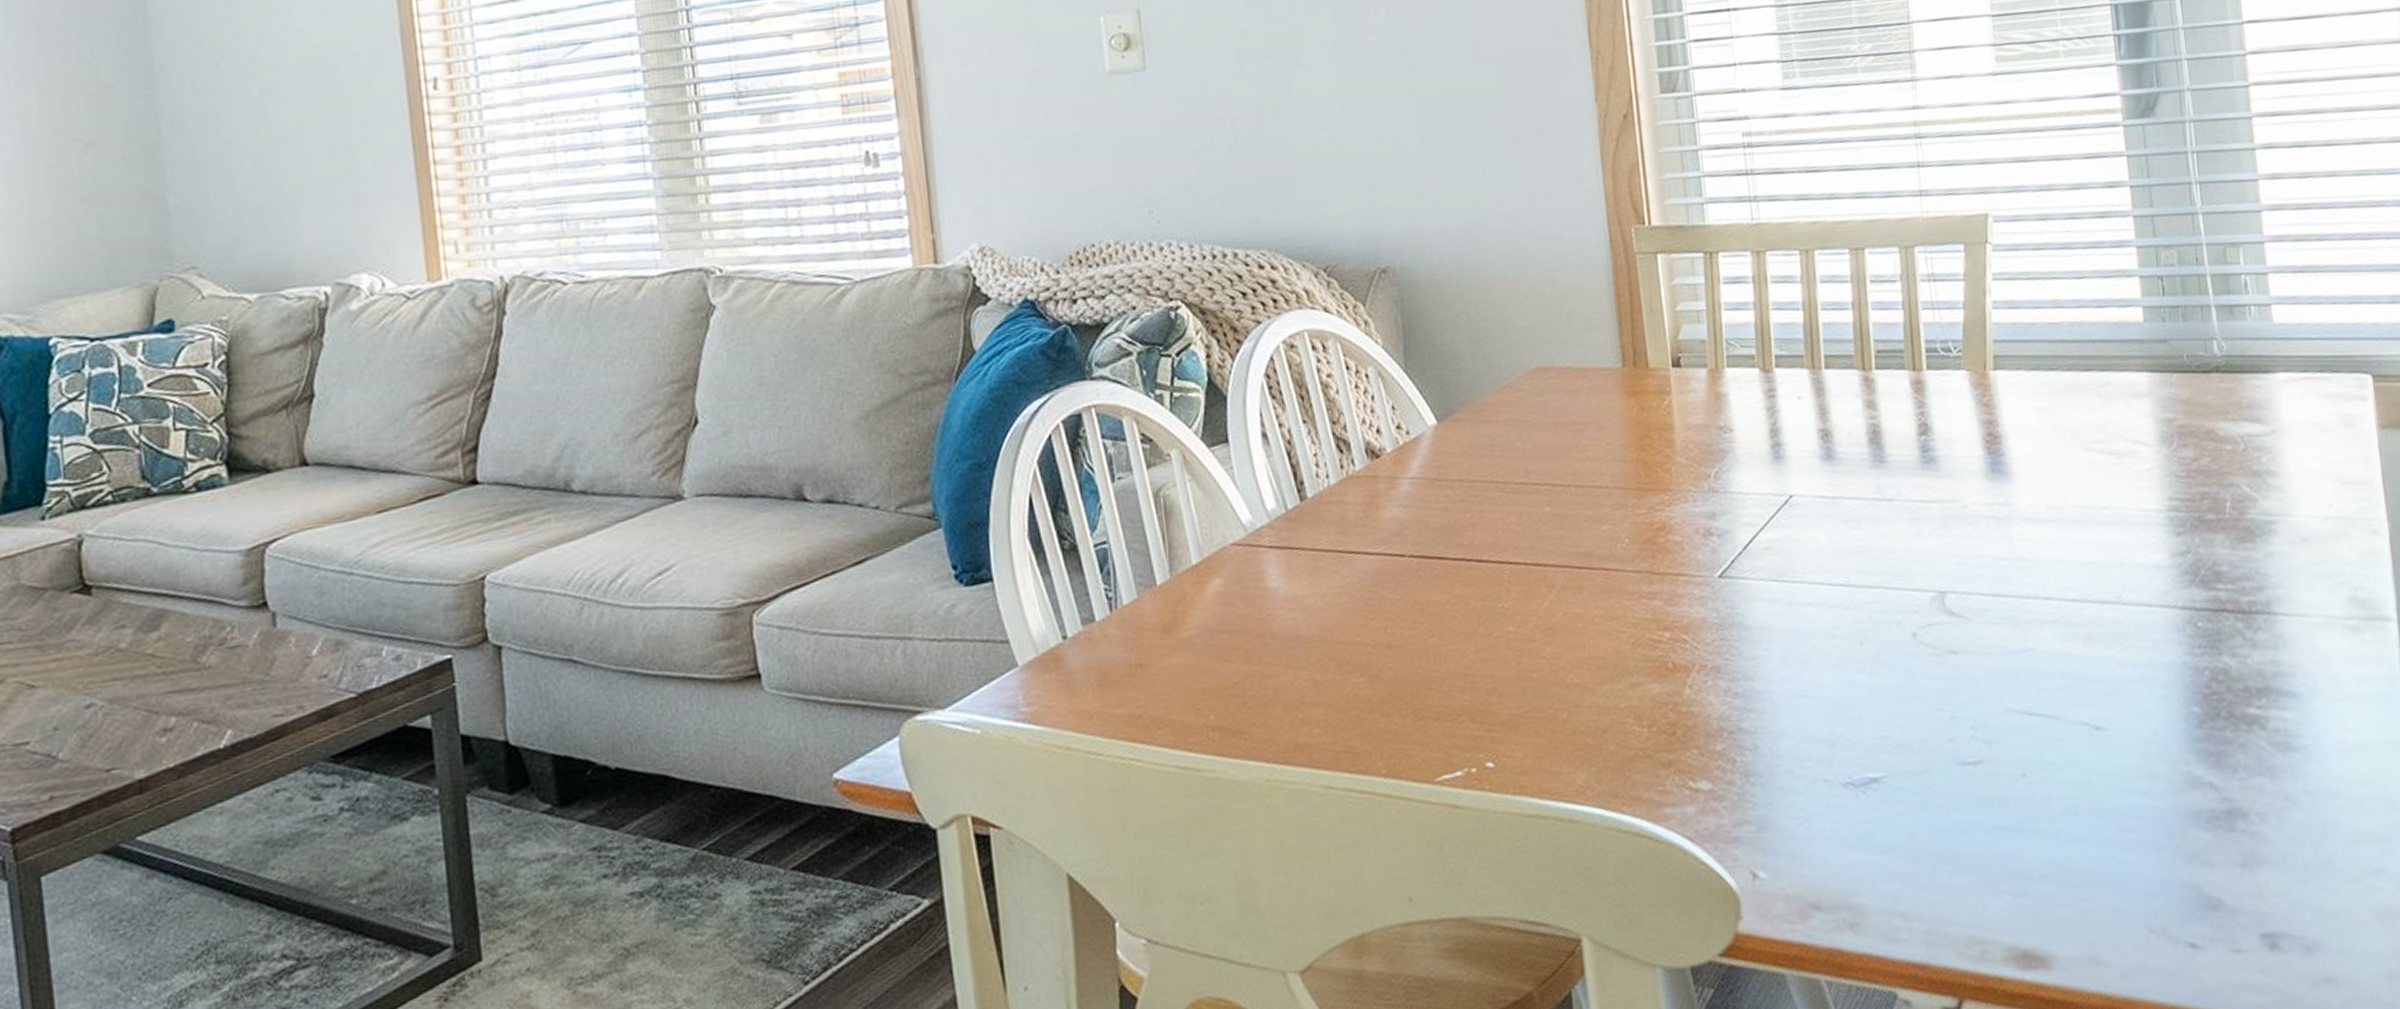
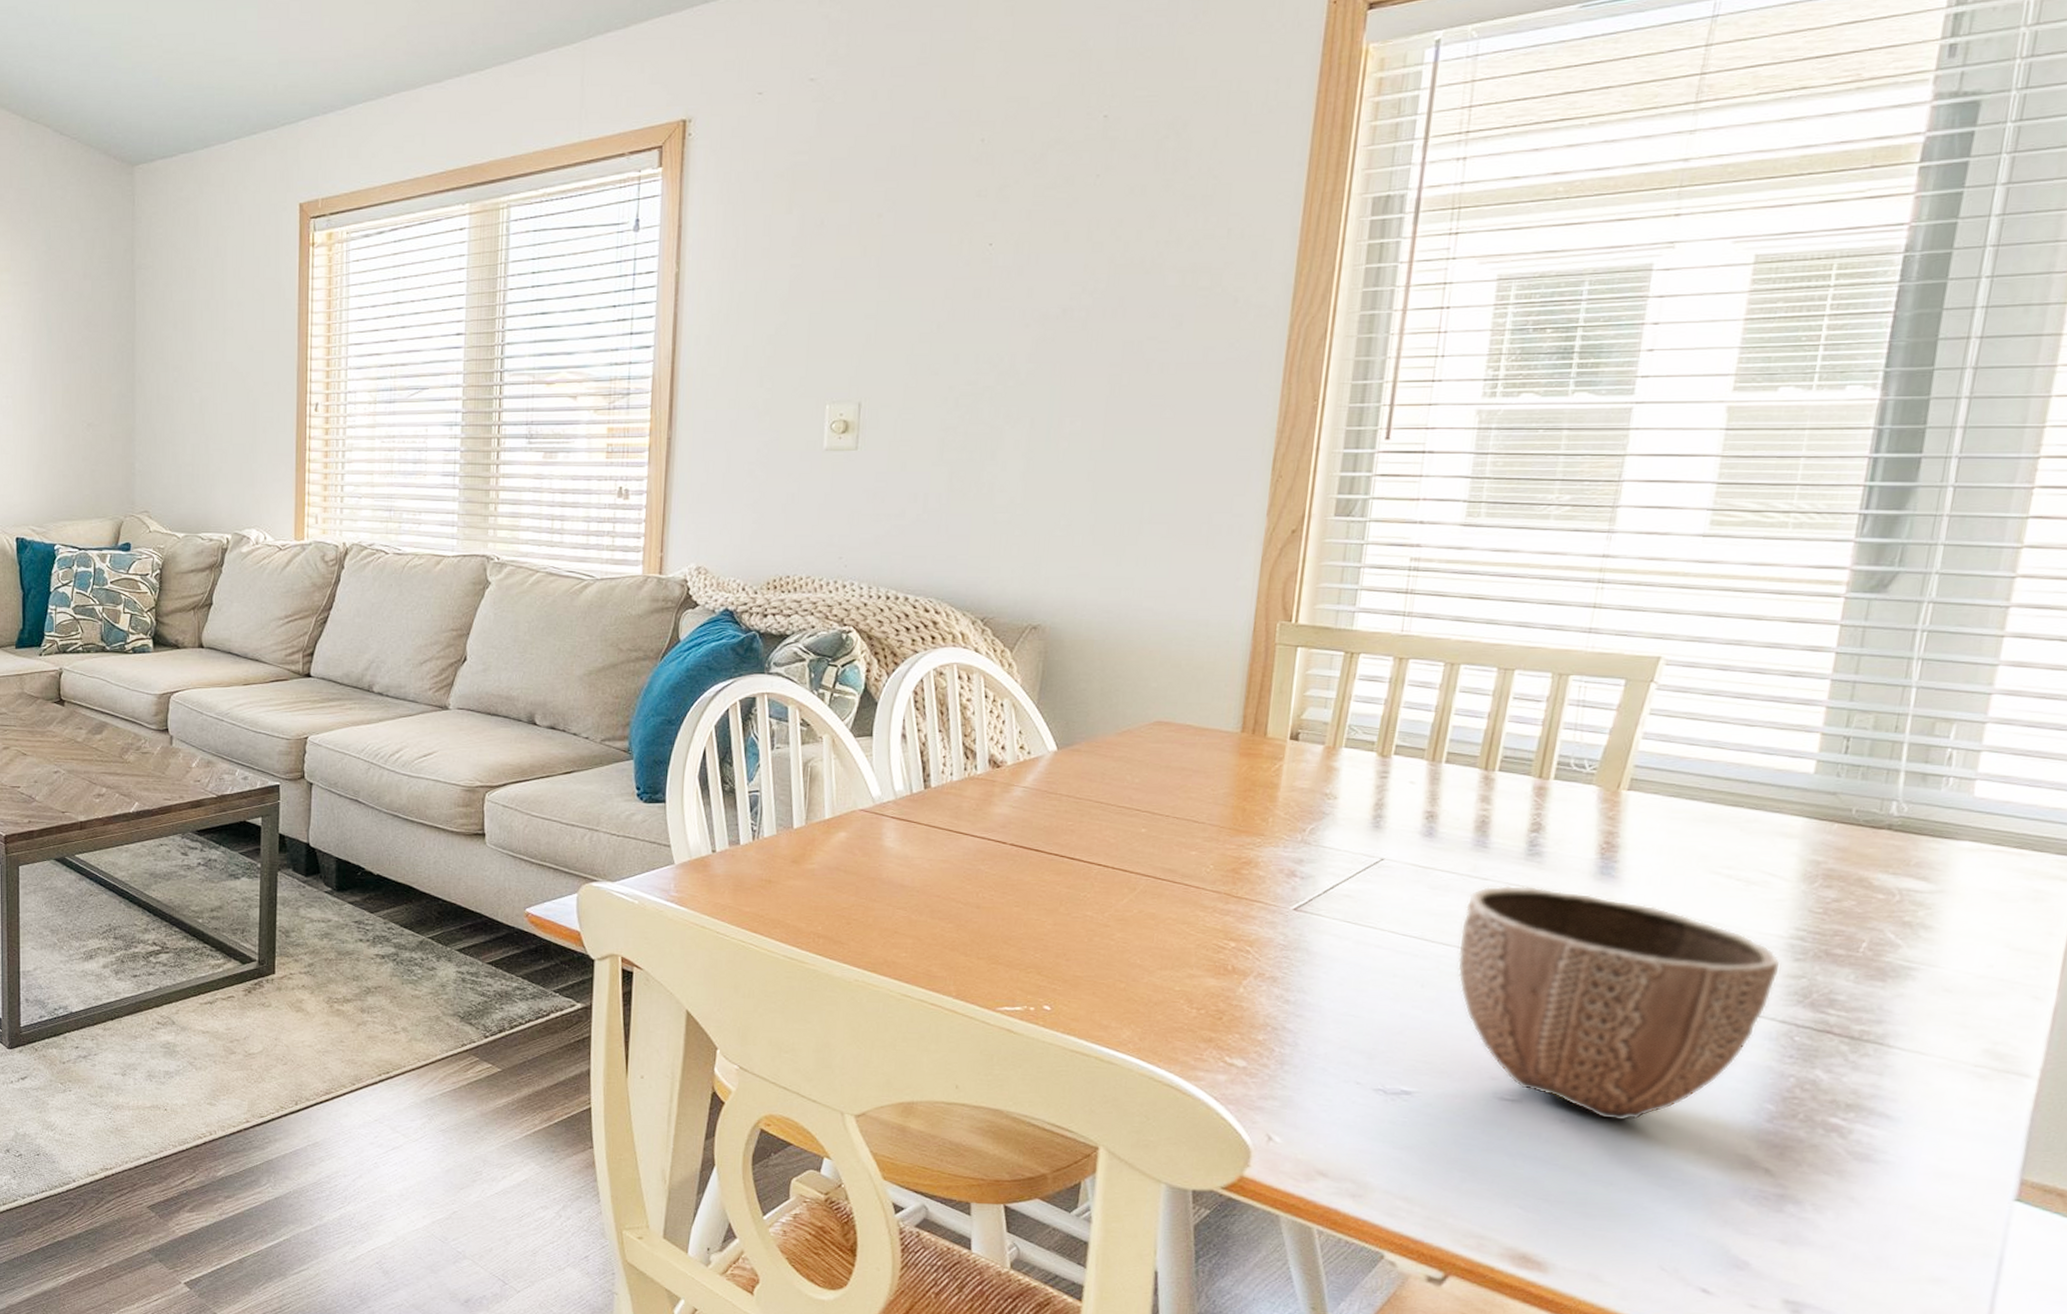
decorative bowl: none [1880,497,2168,764] -> present [1457,885,1781,1122]

